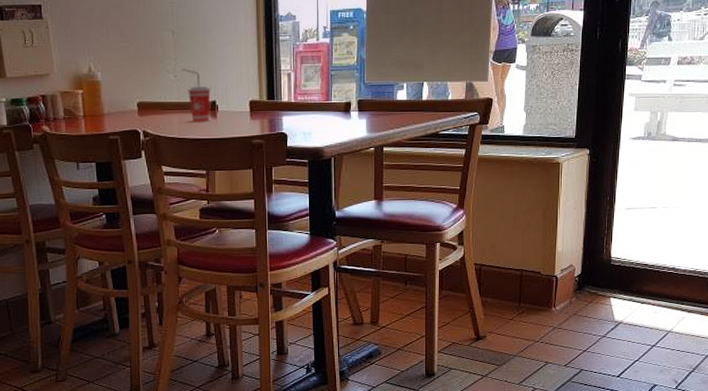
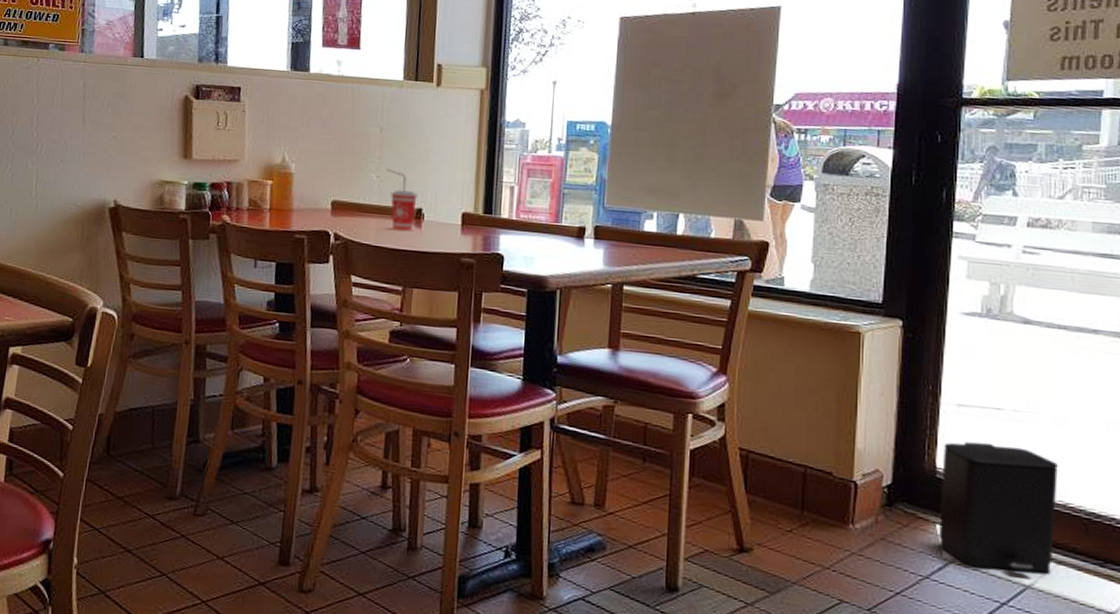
pedal bin: none [612,234,691,324] -> present [939,441,1058,574]

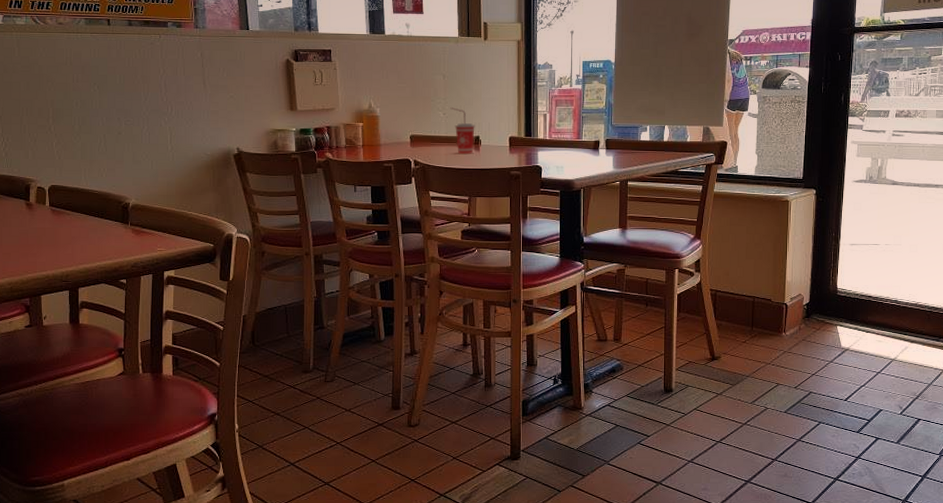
pedal bin: present [939,441,1058,574] -> none [839,269,912,352]

